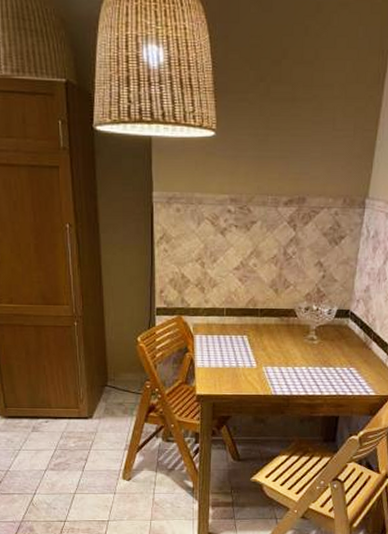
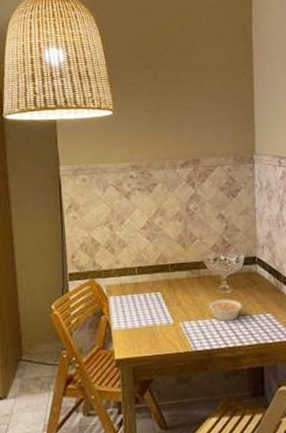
legume: none [294,349,332,370] -> present [209,299,247,321]

